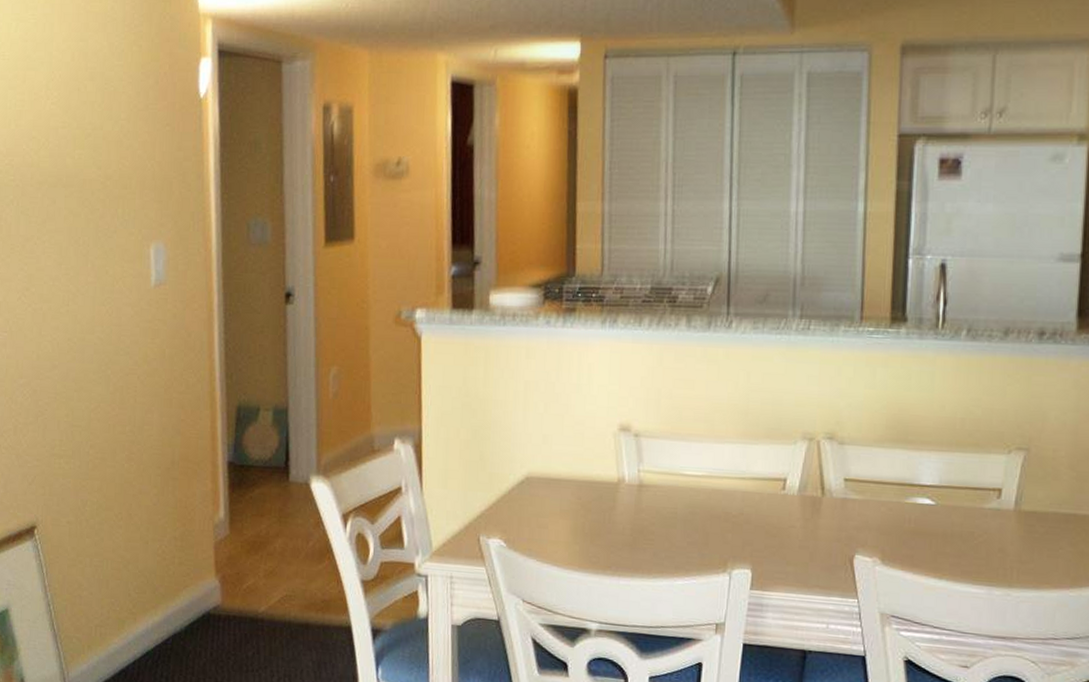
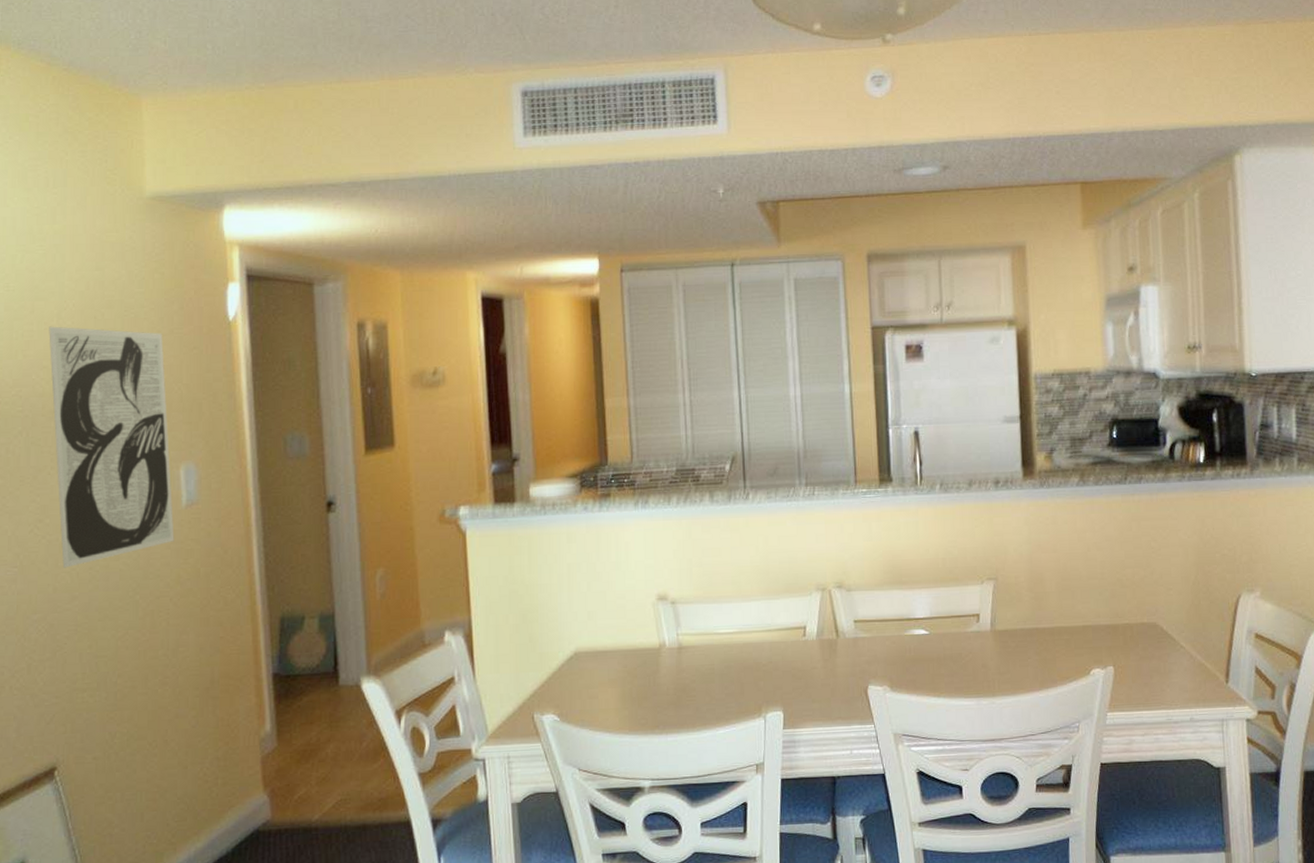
wall art: none [38,97,144,337] -> present [49,326,174,568]

